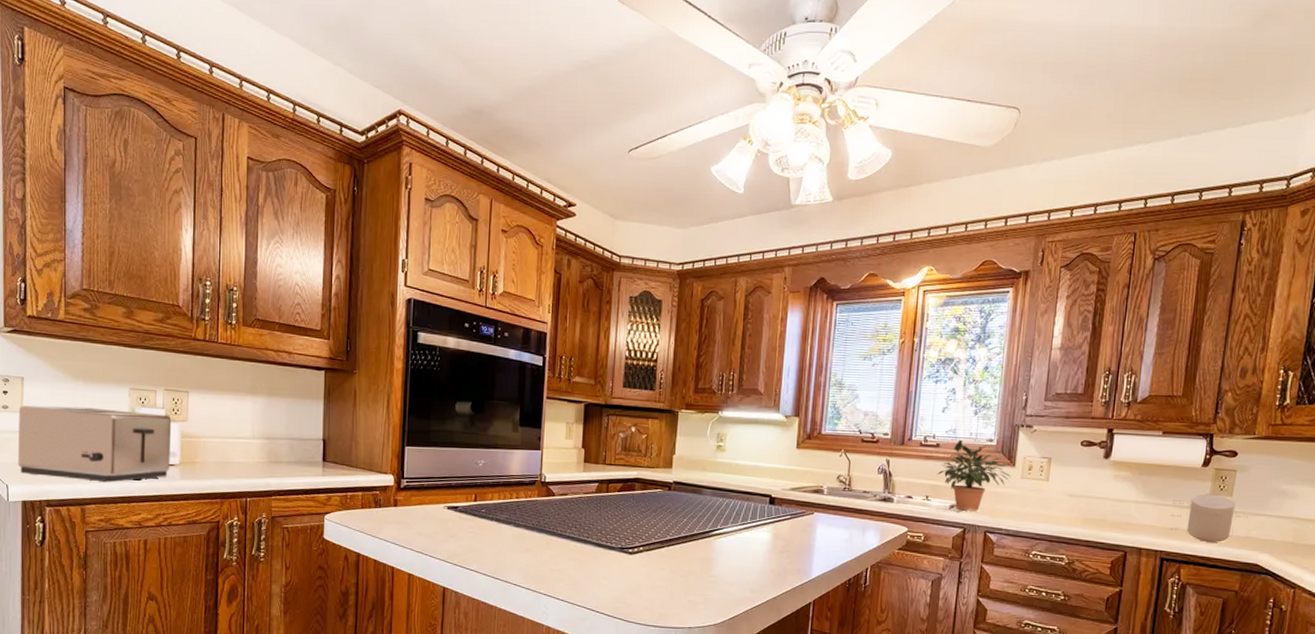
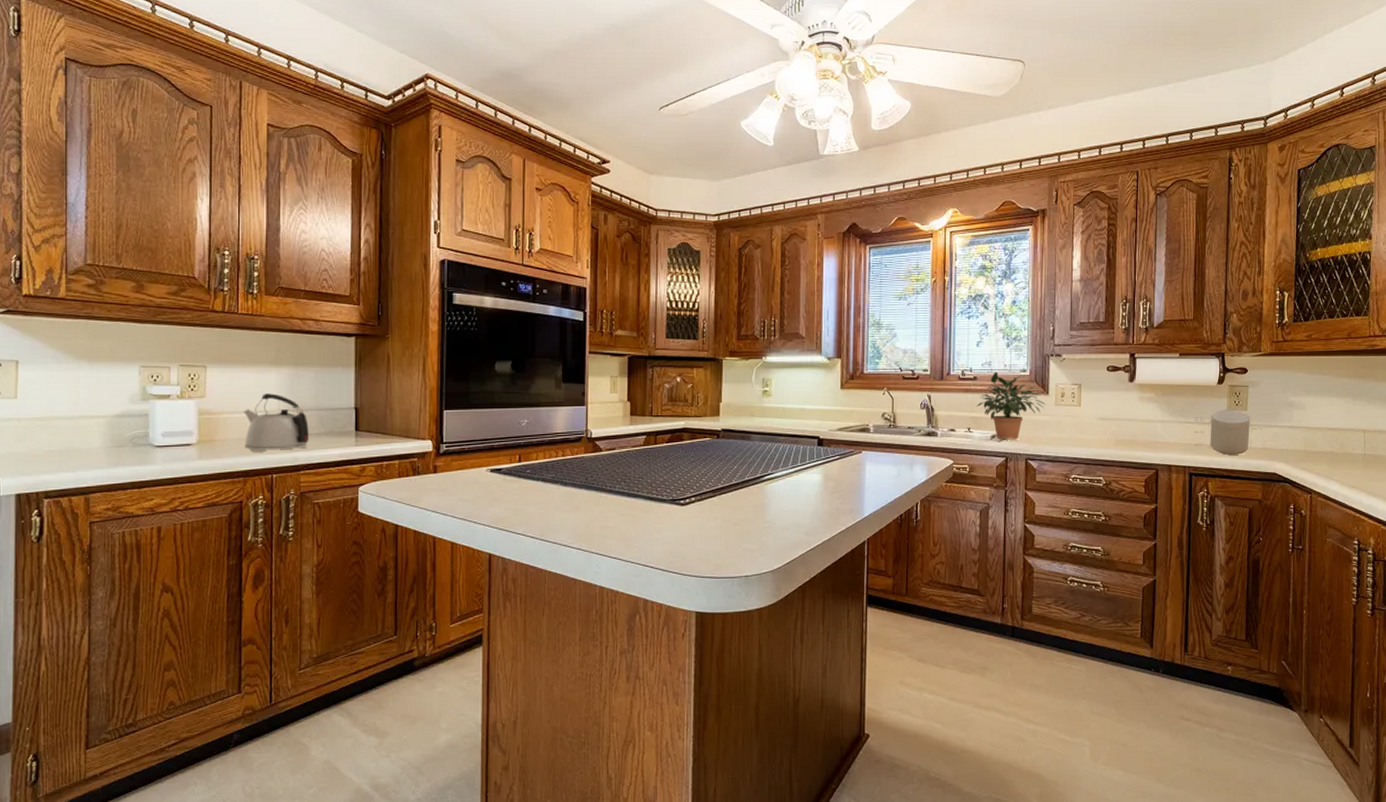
toaster: present [17,405,172,483] -> none [11,388,188,468]
kettle: none [221,421,280,476] -> present [243,393,309,452]

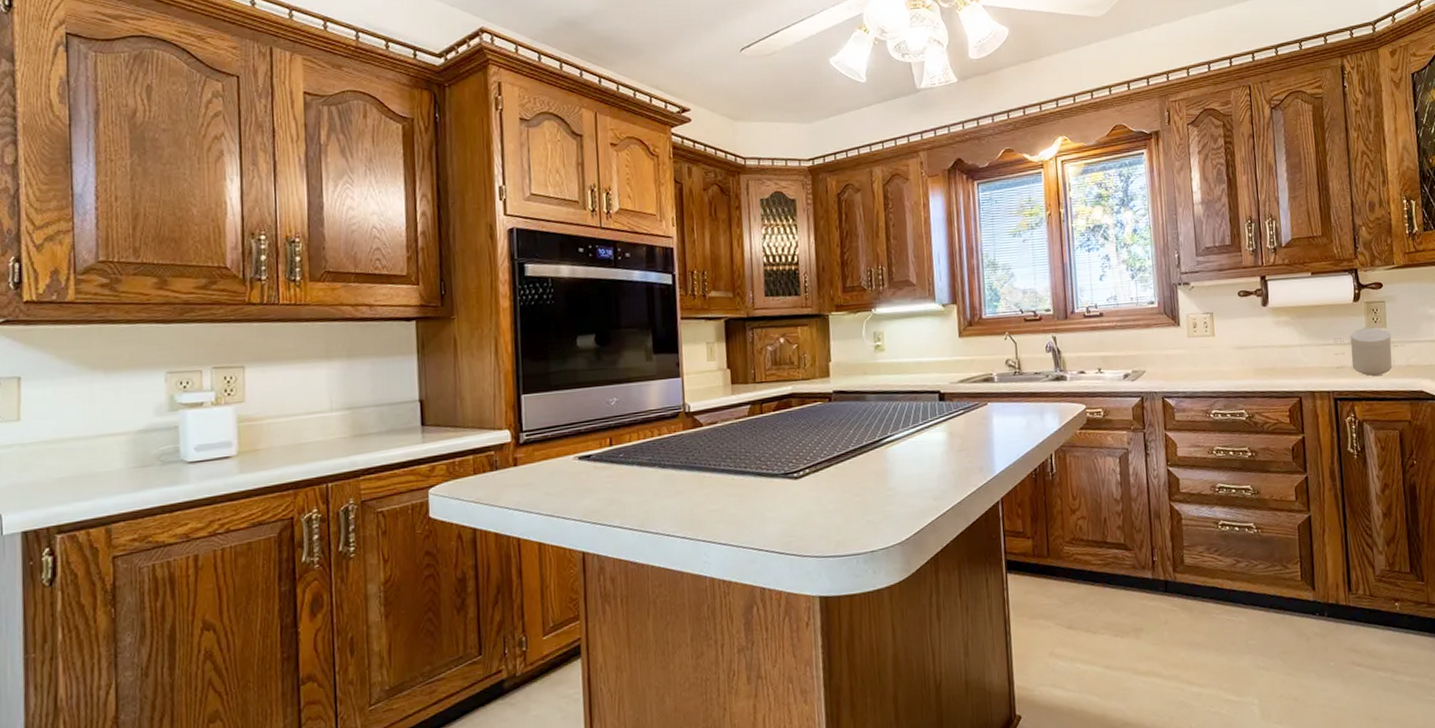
kettle: present [243,393,309,452] -> none [290,391,368,460]
potted plant: present [976,371,1046,440] -> none [1105,306,1179,379]

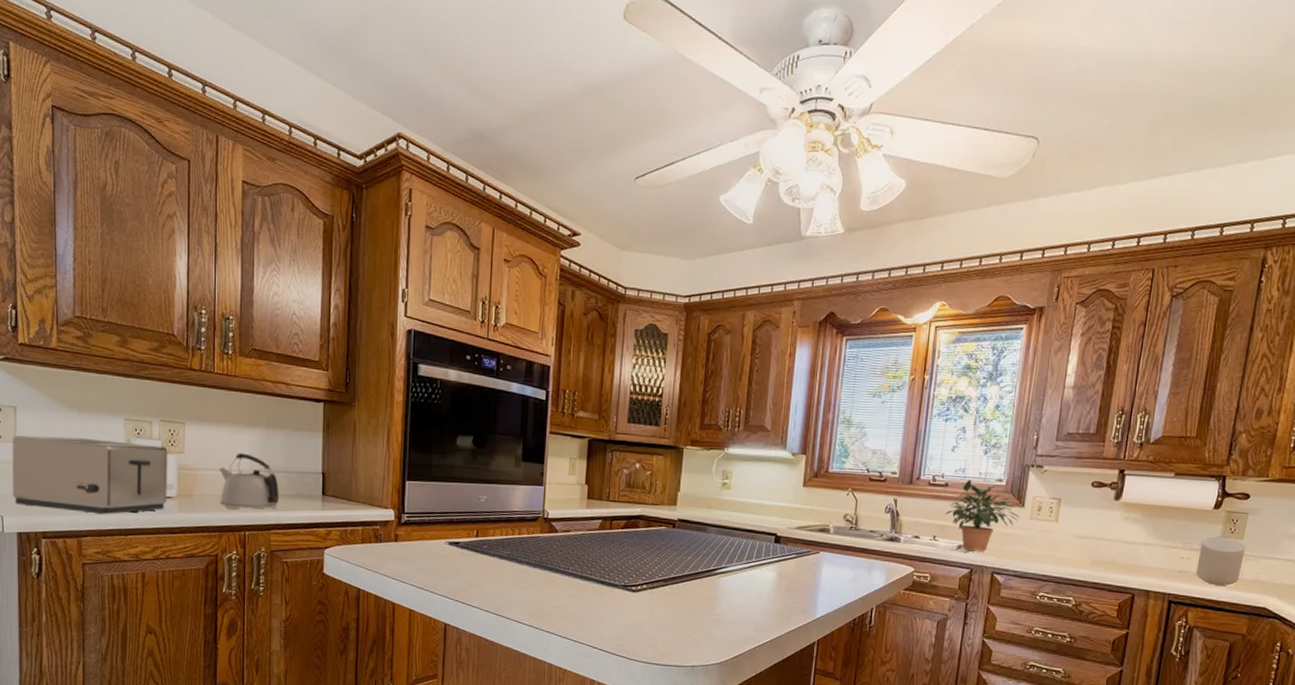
toaster: none [14,397,225,497] -> present [12,435,168,515]
kettle: none [290,391,368,460] -> present [219,453,279,509]
potted plant: none [1105,306,1179,379] -> present [945,479,1020,552]

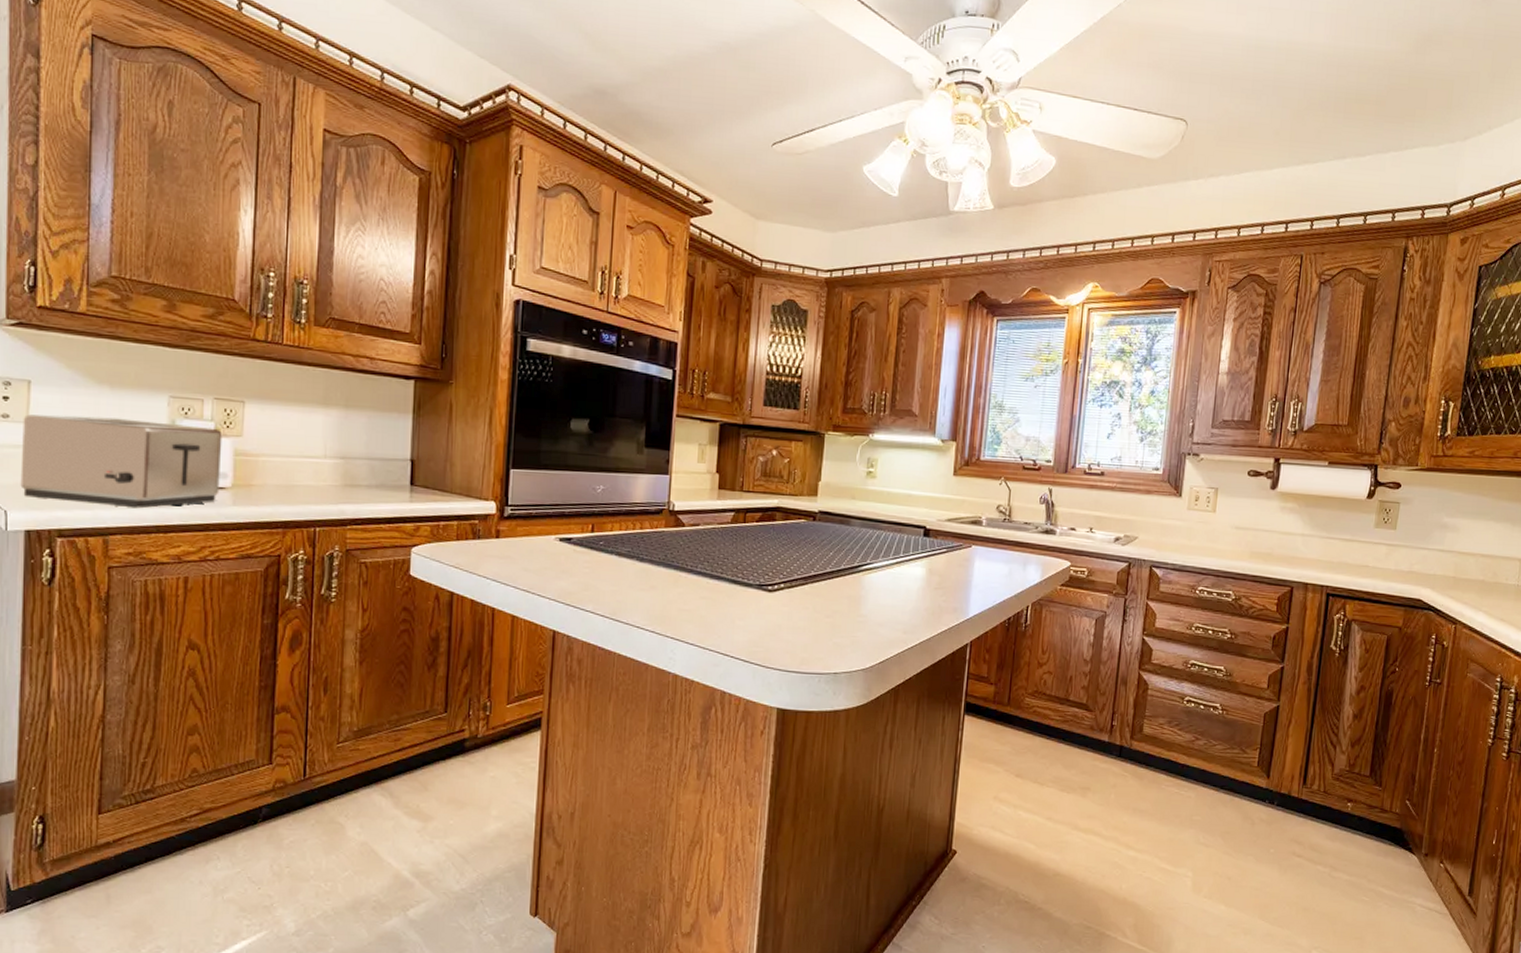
kettle: present [219,453,279,509] -> none [285,436,358,502]
potted plant: present [945,479,1020,552] -> none [1101,468,1178,545]
canister: present [1178,535,1258,586] -> none [1334,526,1411,577]

